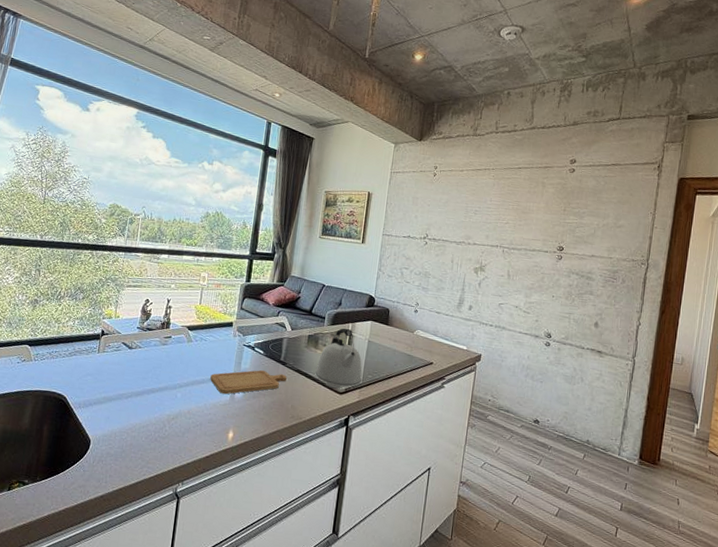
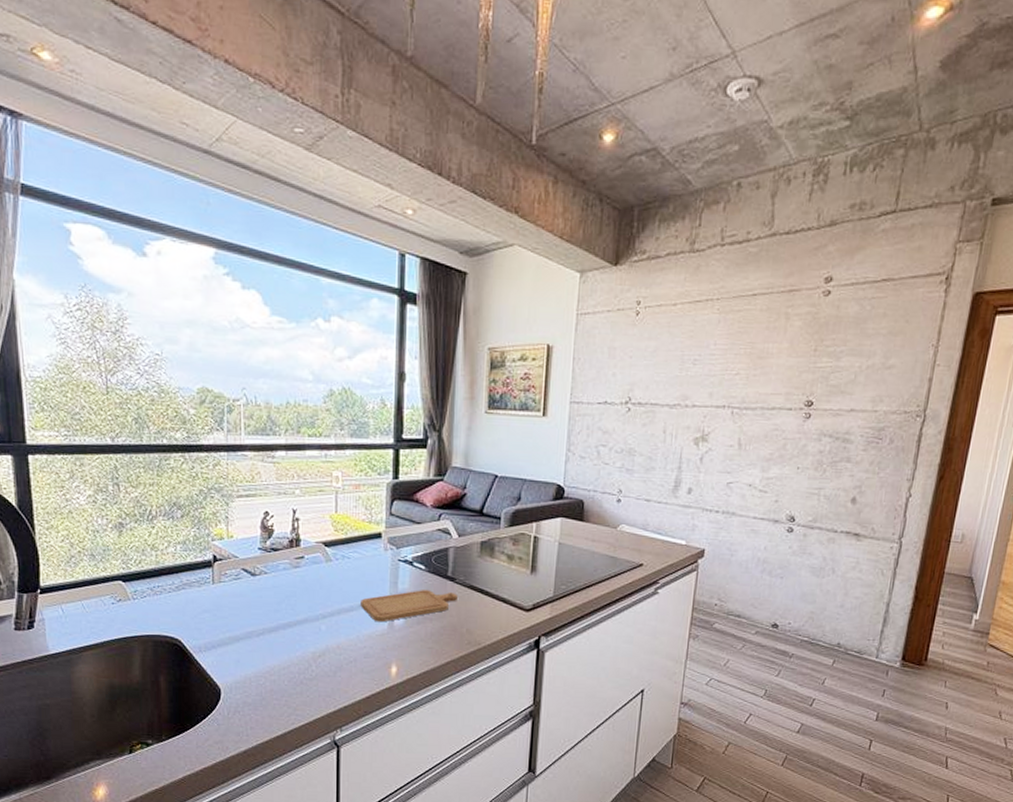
kettle: present [315,328,362,389] -> none [493,529,553,605]

